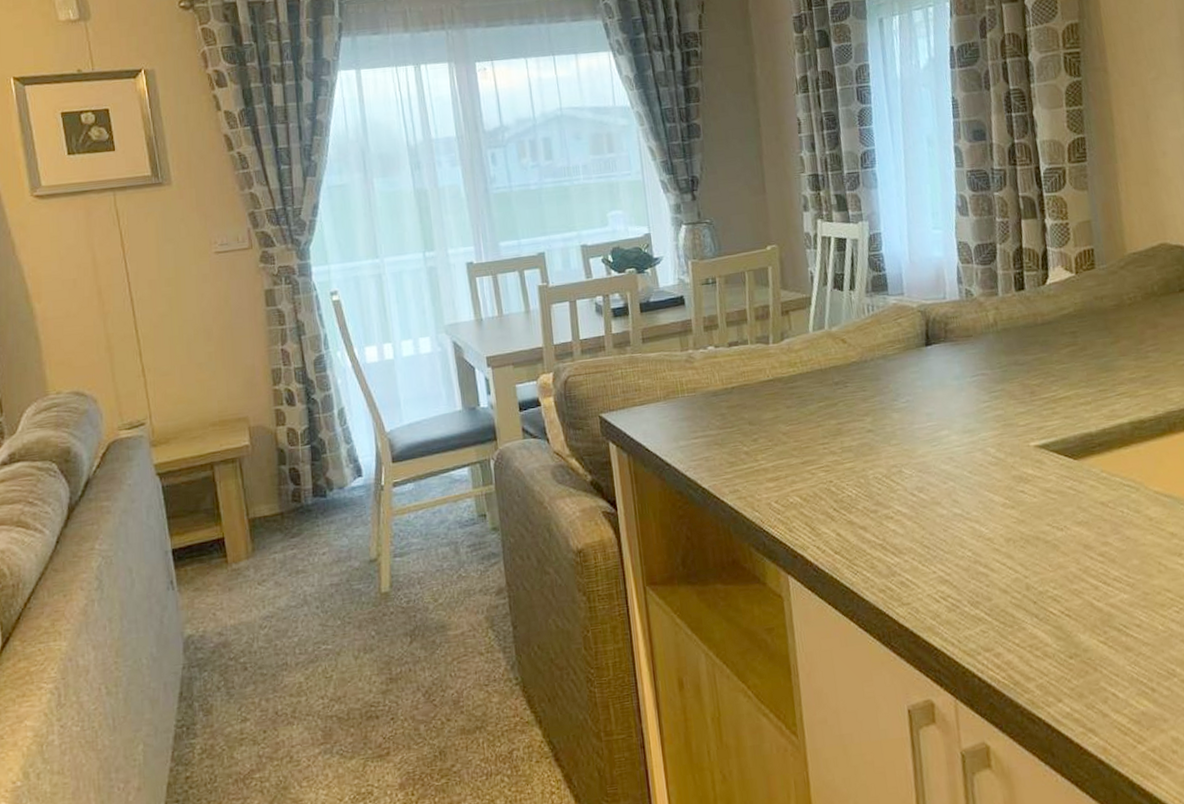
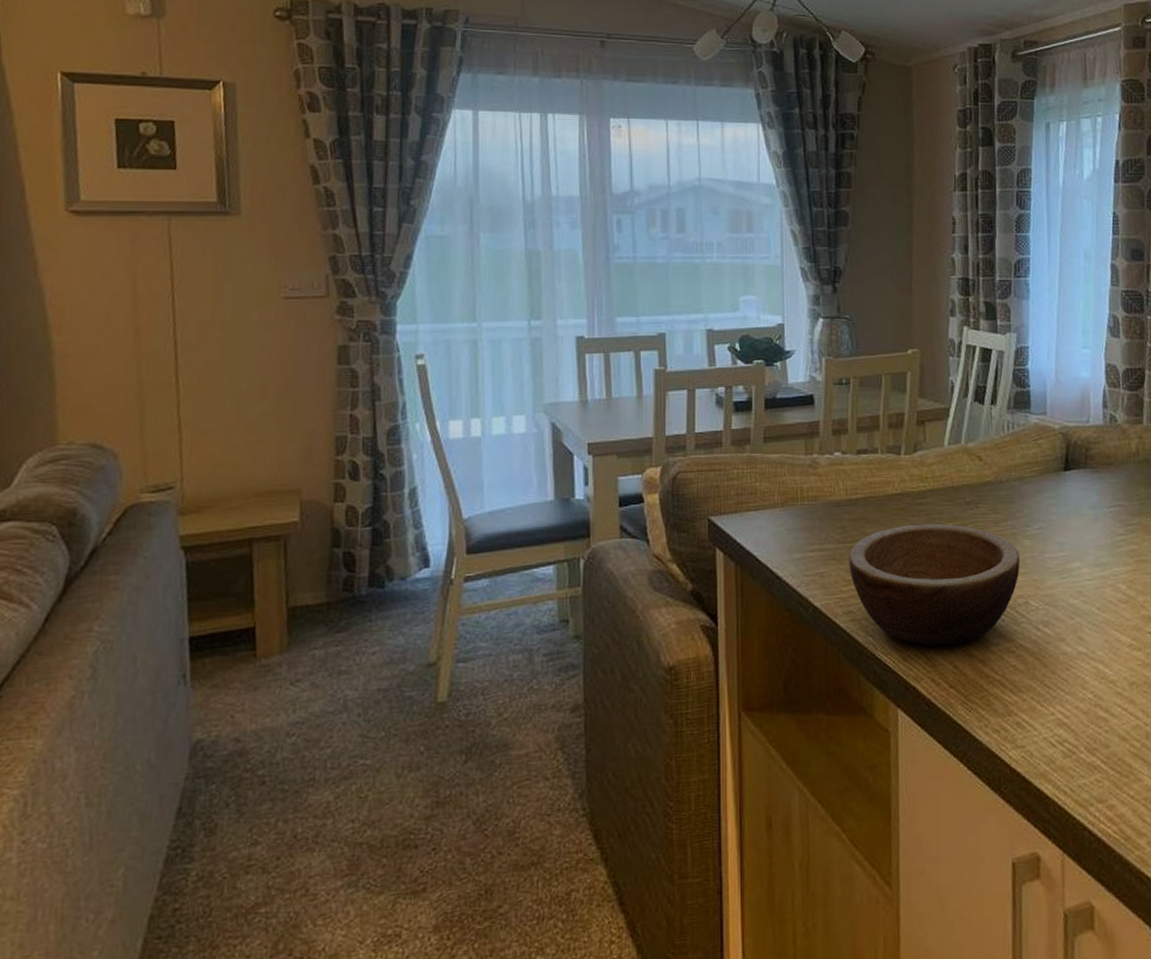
bowl: none [729,404,891,517] -> present [848,523,1021,646]

